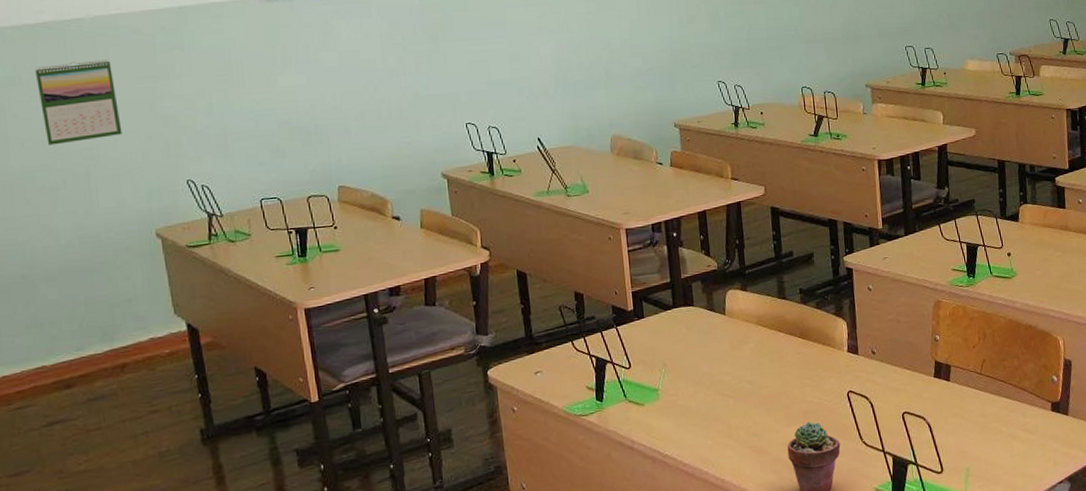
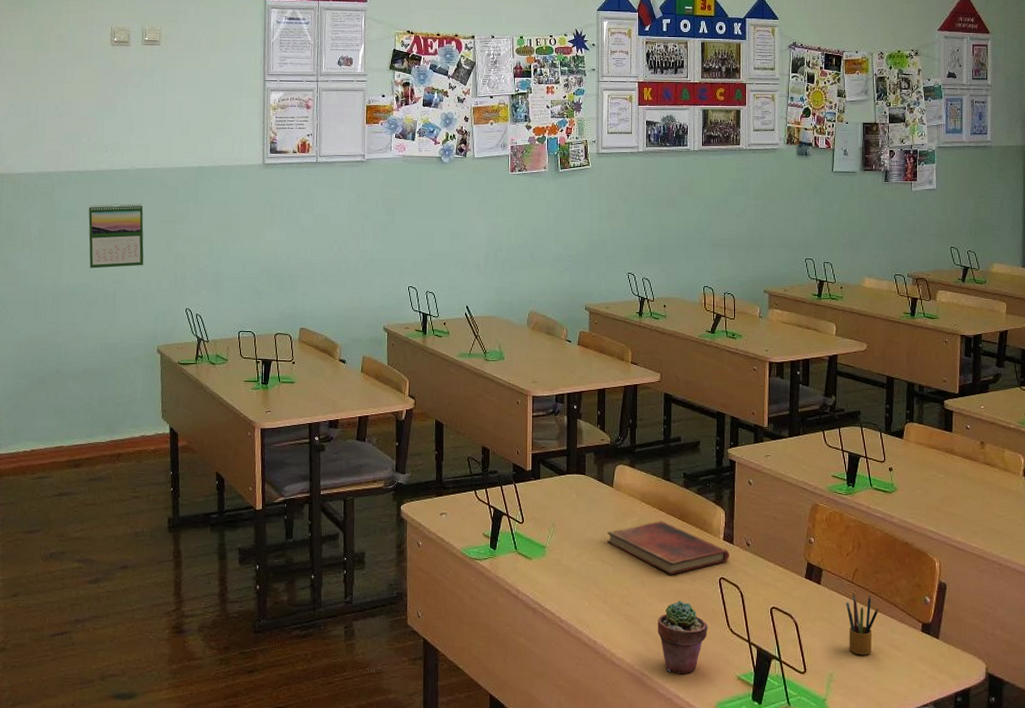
diary: none [724,342,856,397] -> present [607,521,729,575]
pencil box: none [976,383,1009,445] -> present [846,593,879,655]

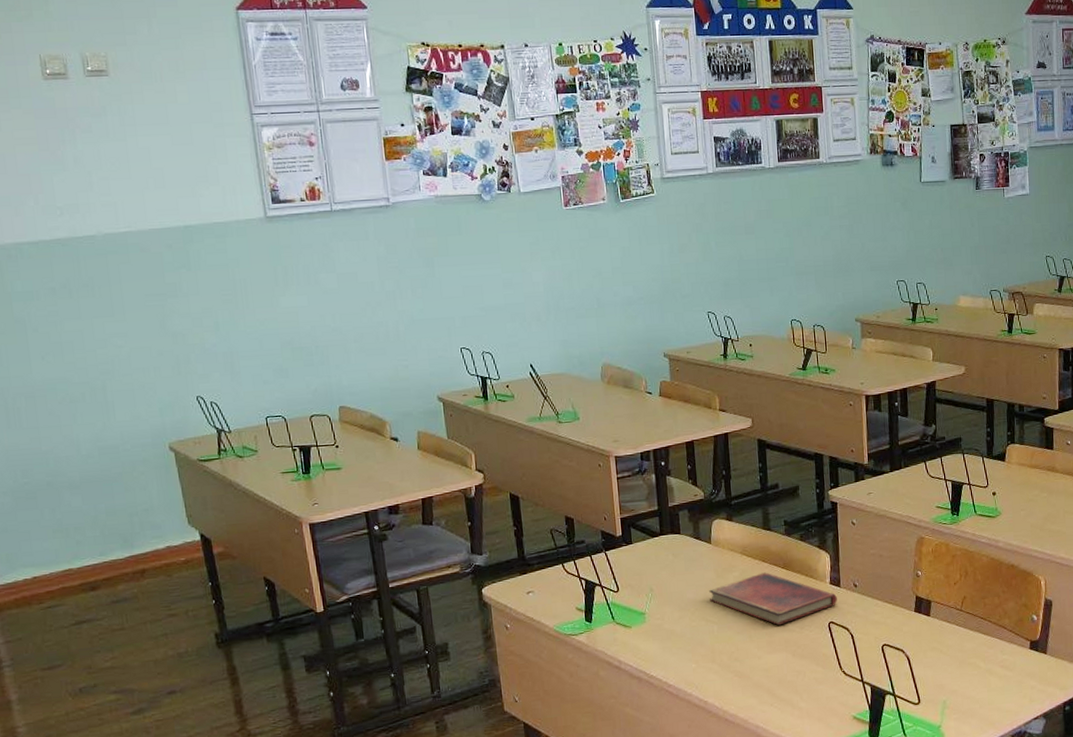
calendar: present [88,203,144,268] -> none [51,276,135,359]
potted succulent: present [657,601,708,674] -> none [768,650,821,722]
pencil box: present [846,593,879,655] -> none [956,620,988,680]

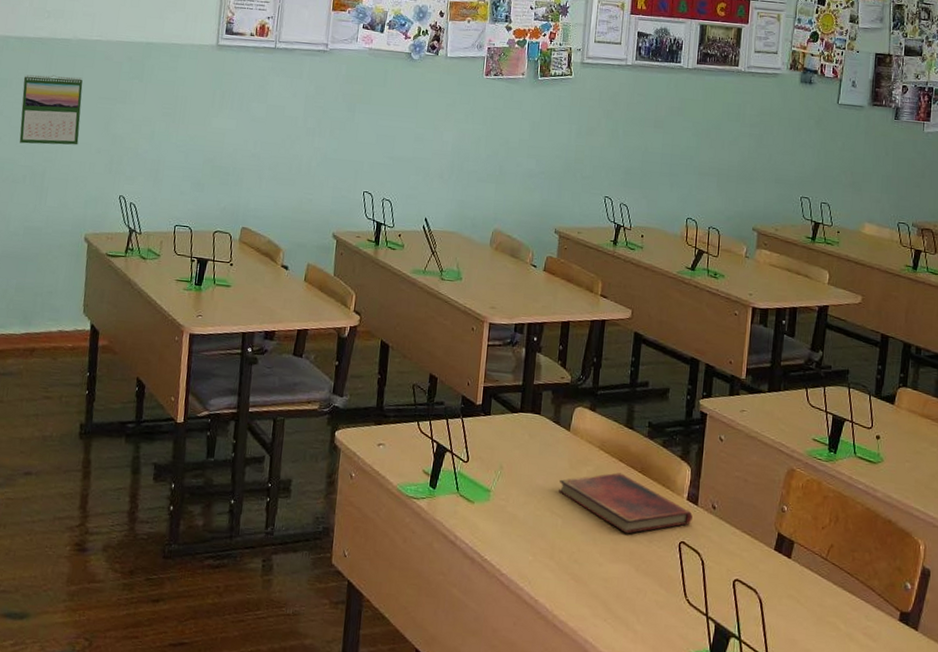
calendar: none [51,276,135,359] -> present [19,74,83,145]

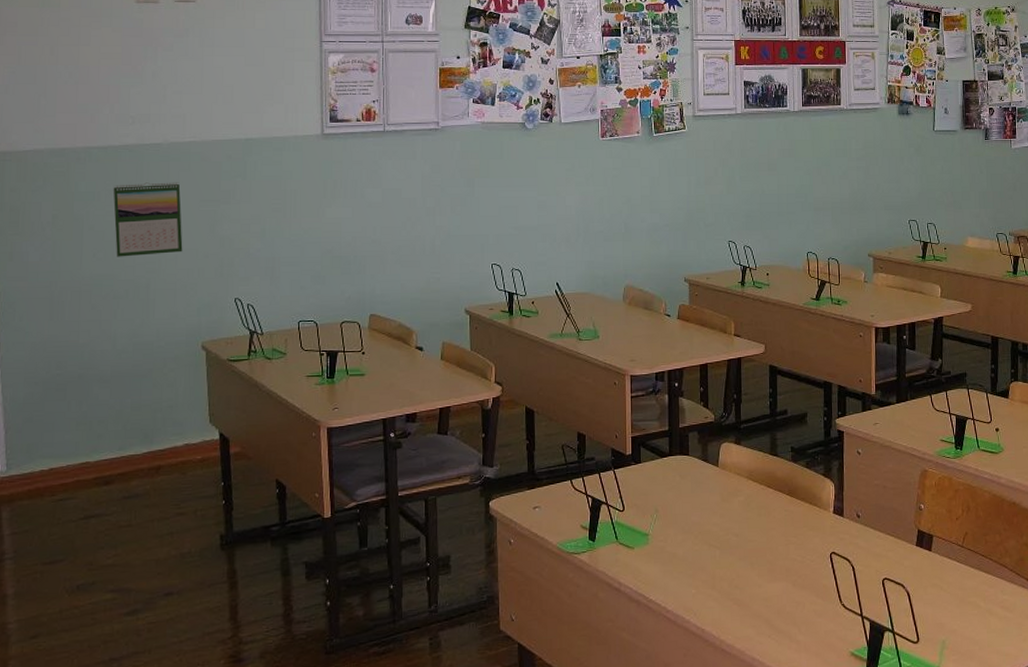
diary: present [559,472,693,534] -> none [714,498,840,554]

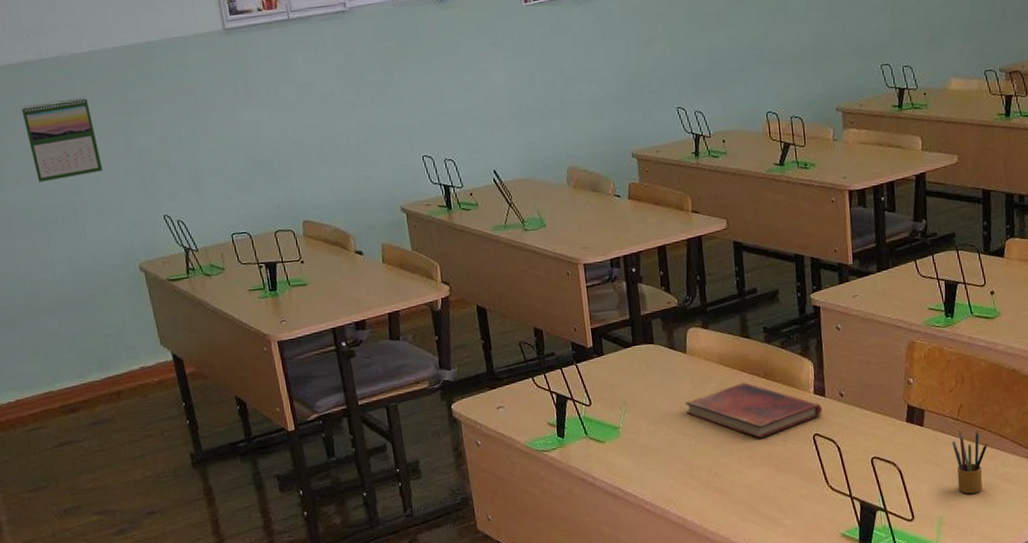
diary: none [714,498,840,554] -> present [685,382,822,439]
pencil box: none [957,557,989,620] -> present [952,430,988,494]

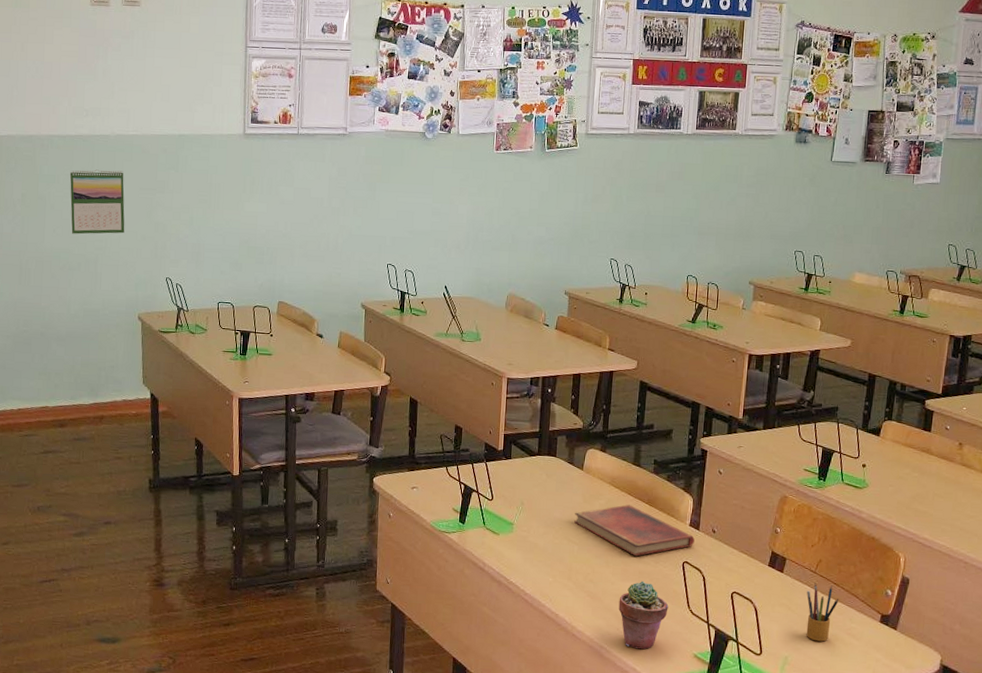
potted succulent: none [750,464,806,540] -> present [618,581,669,650]

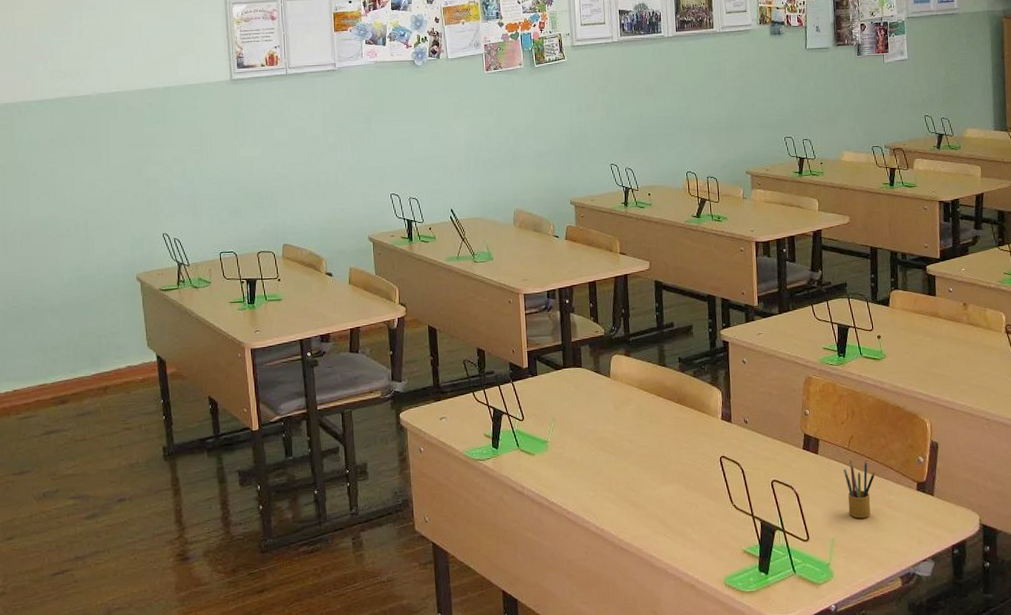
calendar: present [69,169,125,234] -> none [51,129,115,200]
diary: present [574,504,695,557] -> none [607,406,729,458]
potted succulent: present [618,581,669,650] -> none [662,482,712,553]

